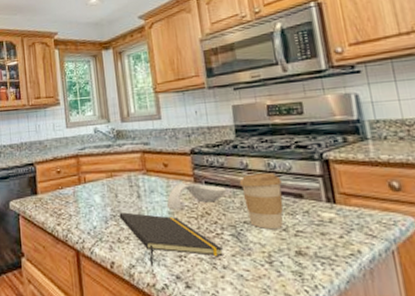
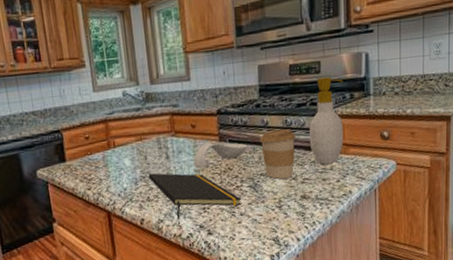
soap bottle: none [297,118,342,216] -> present [308,76,344,165]

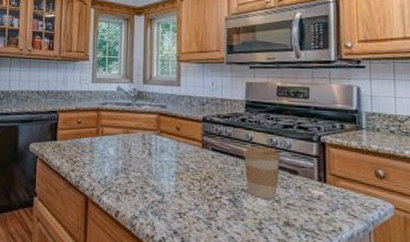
notepad: present [148,173,242,219] -> none [129,167,220,219]
spoon rest: present [194,142,248,169] -> none [175,147,230,172]
soap bottle: present [308,76,344,165] -> none [295,103,333,193]

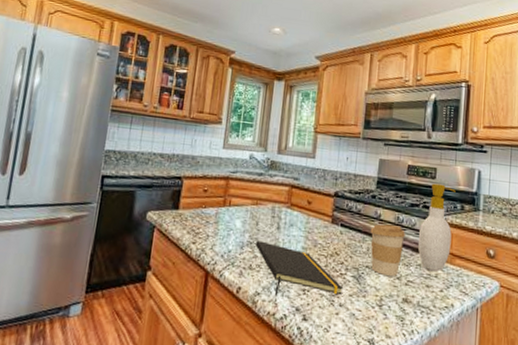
notepad: none [129,167,220,219] -> present [255,240,344,296]
soap bottle: none [295,103,333,193] -> present [418,183,456,271]

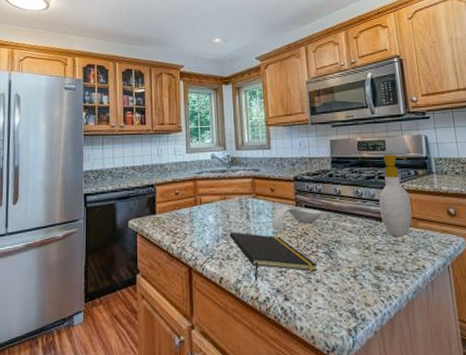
spoon rest: none [303,222,358,248] -> present [272,207,322,231]
coffee cup: present [370,224,405,276] -> none [333,199,367,247]

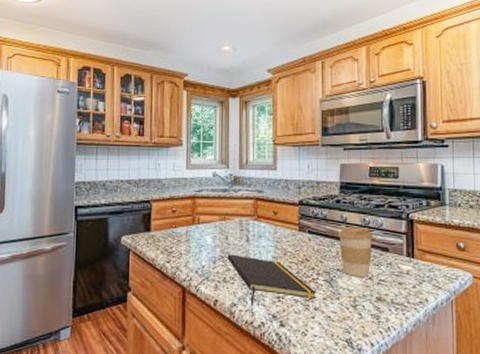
spoon rest: present [272,207,322,231] -> none [273,231,326,256]
coffee cup: none [333,199,367,247] -> present [338,227,373,276]
soap bottle: present [378,154,413,236] -> none [386,182,420,268]

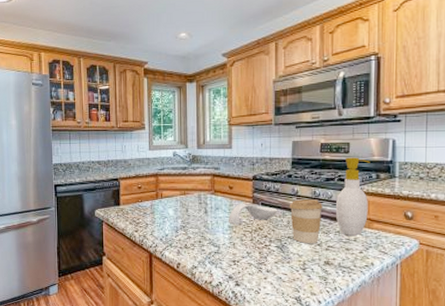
notepad: present [227,254,317,305] -> none [188,224,269,268]
spoon rest: none [273,231,326,256] -> present [229,204,278,226]
soap bottle: none [386,182,420,268] -> present [335,157,370,235]

